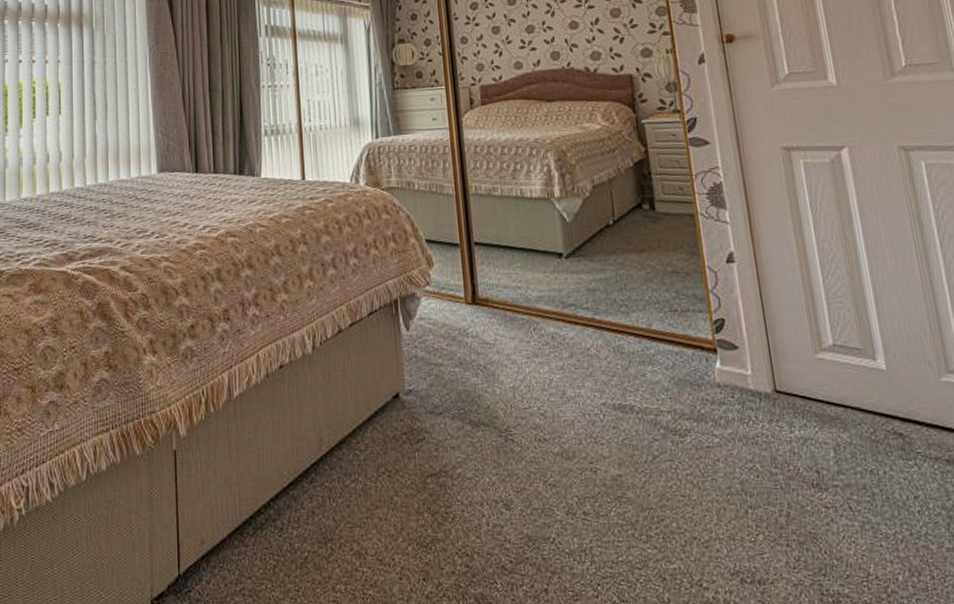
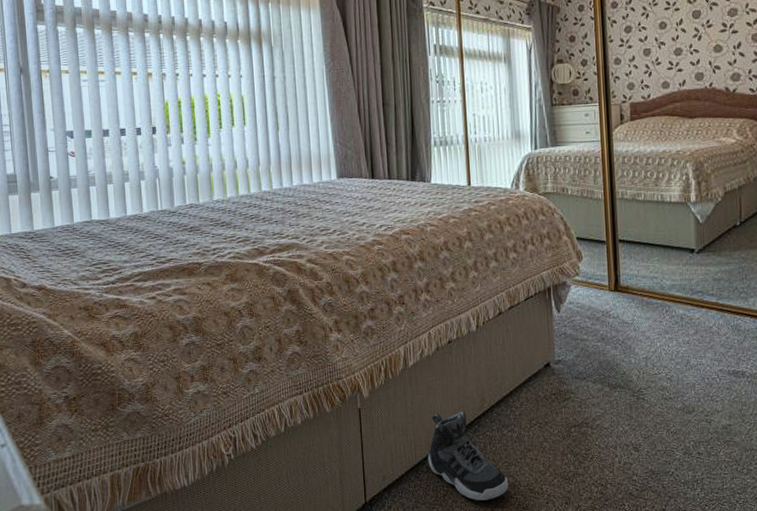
sneaker: none [255,455,353,575] -> present [428,411,509,501]

